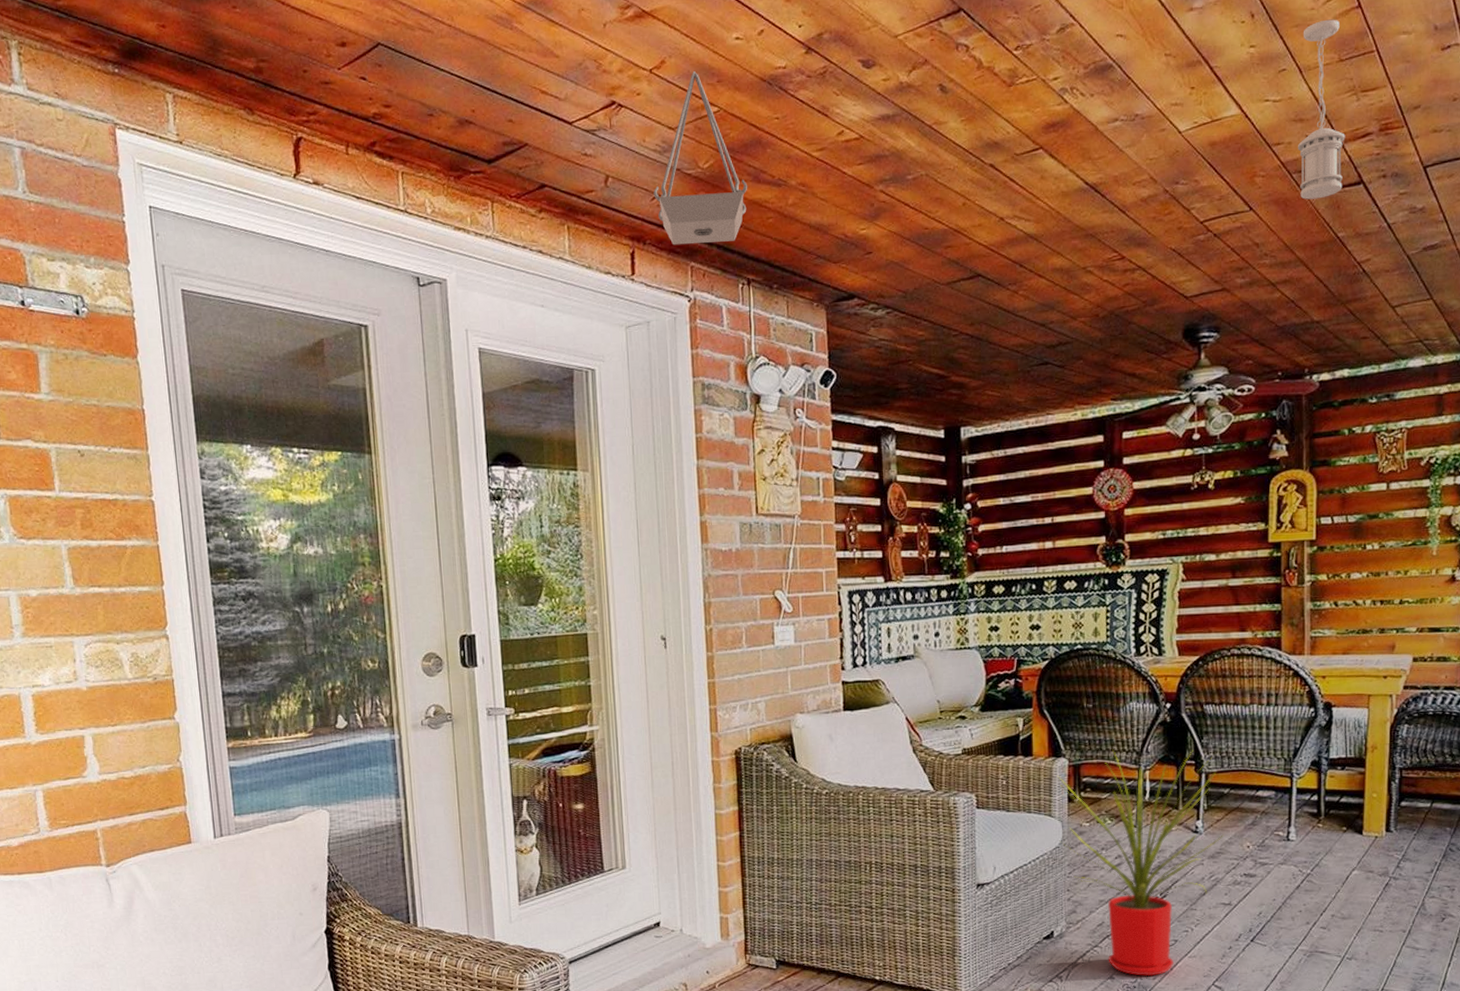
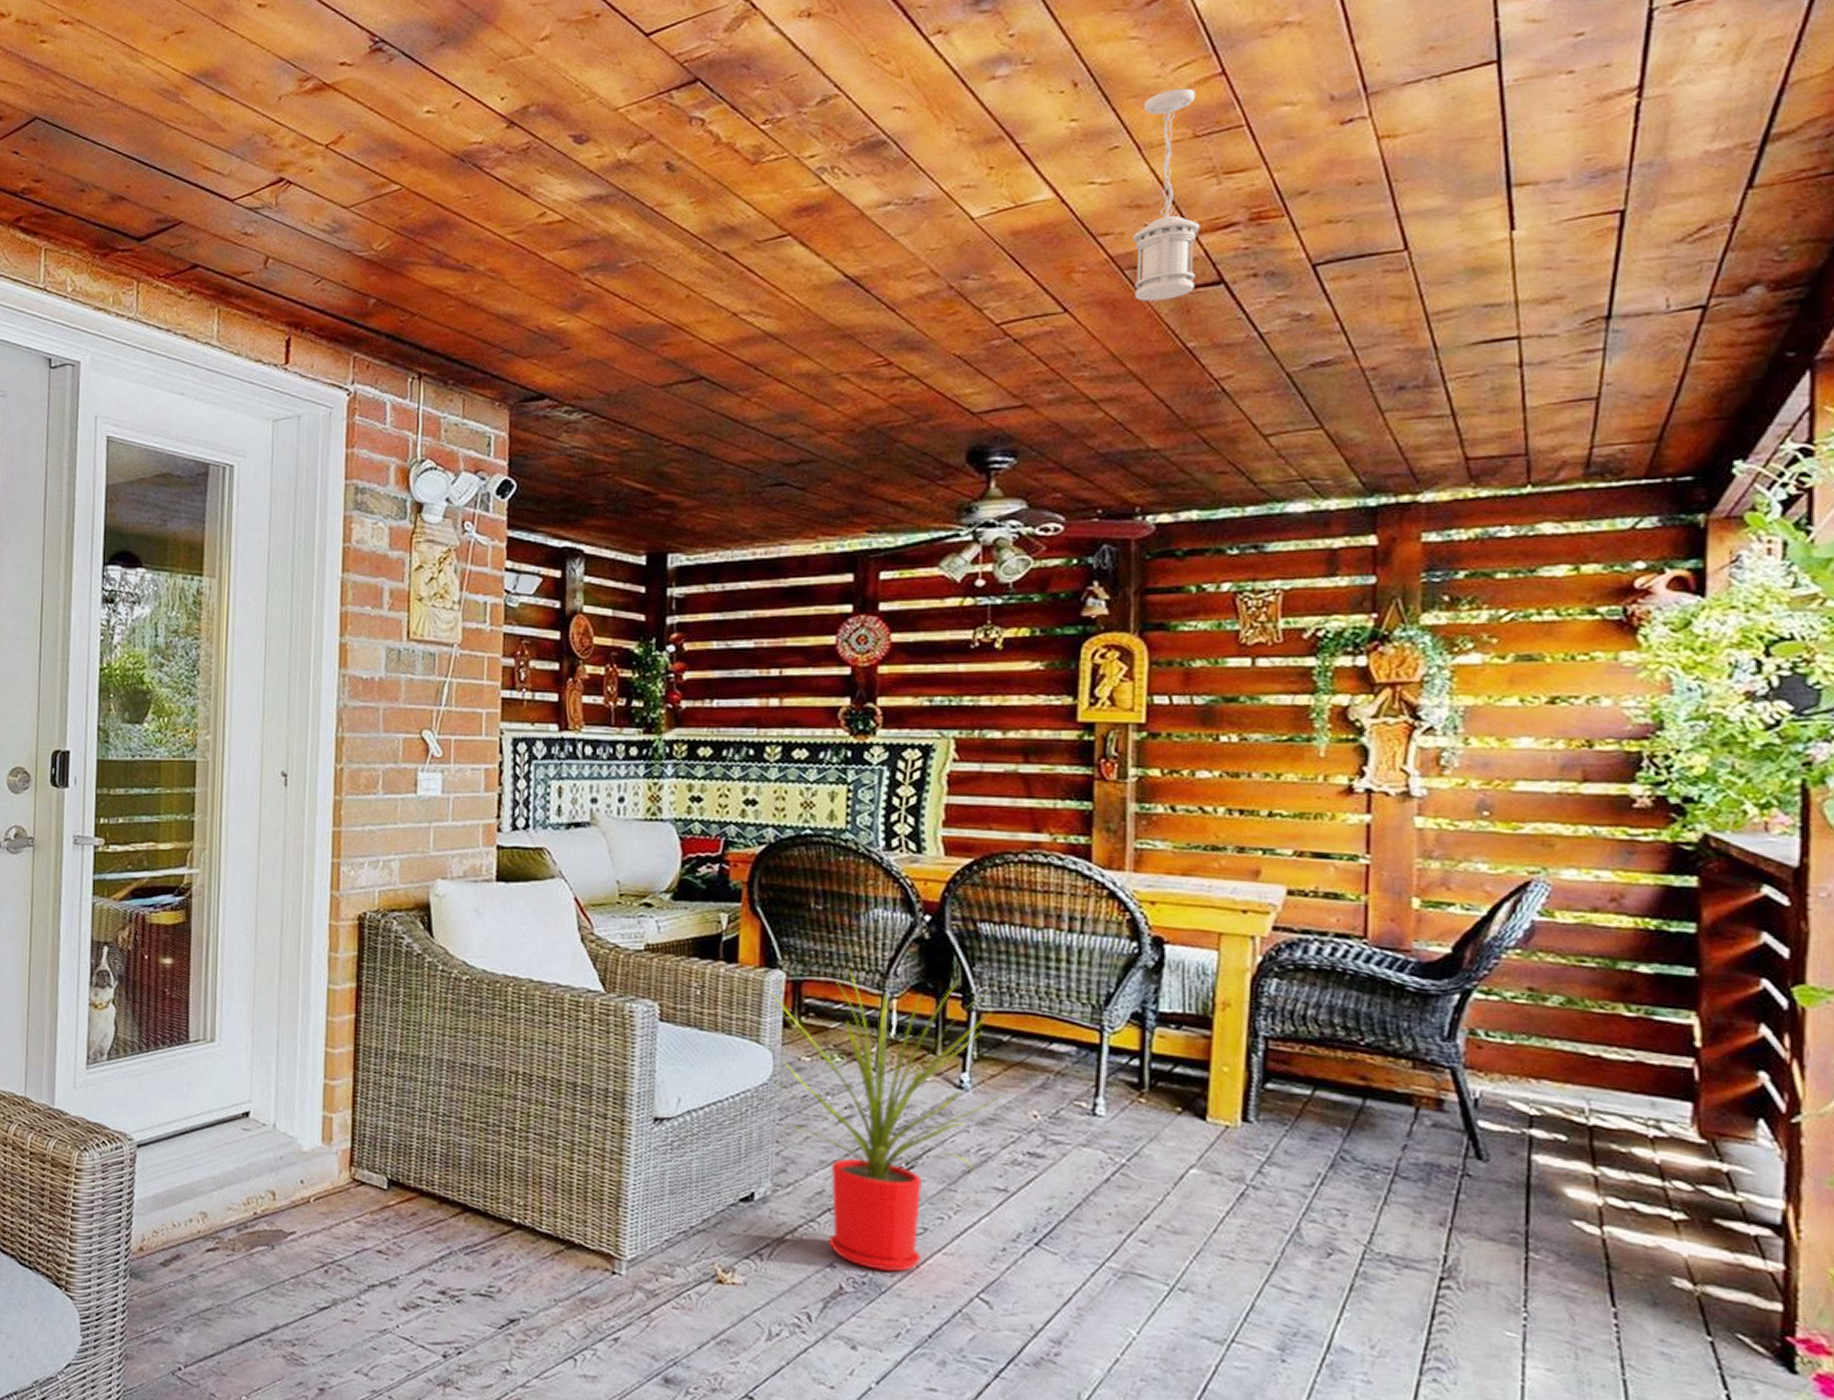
hanging planter: present [653,71,748,245] -> none [318,147,428,333]

